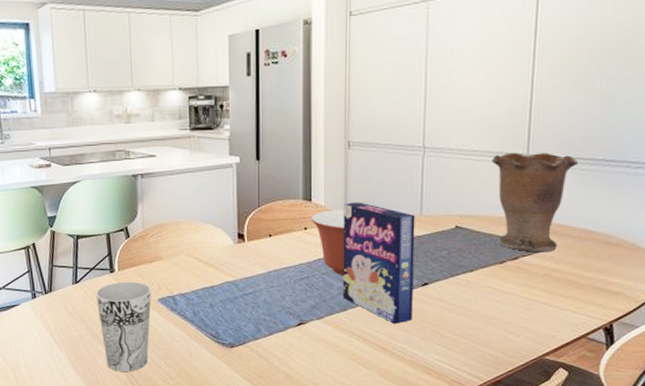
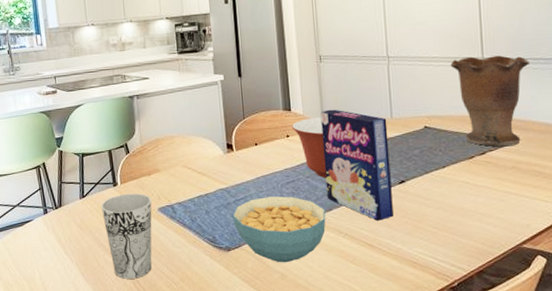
cereal bowl: none [239,292,339,363] -> present [232,196,326,263]

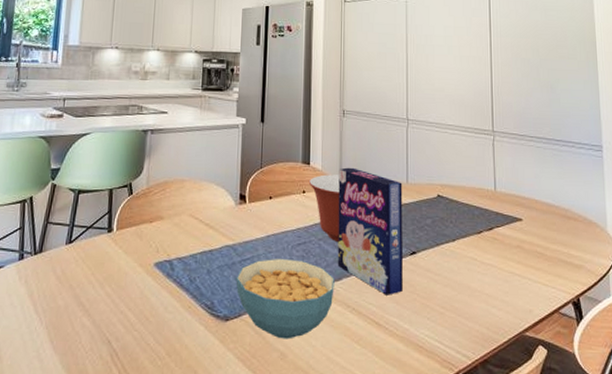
cup: present [100,193,152,279] -> none [88,242,149,350]
vase: present [450,55,529,147] -> none [464,128,533,224]

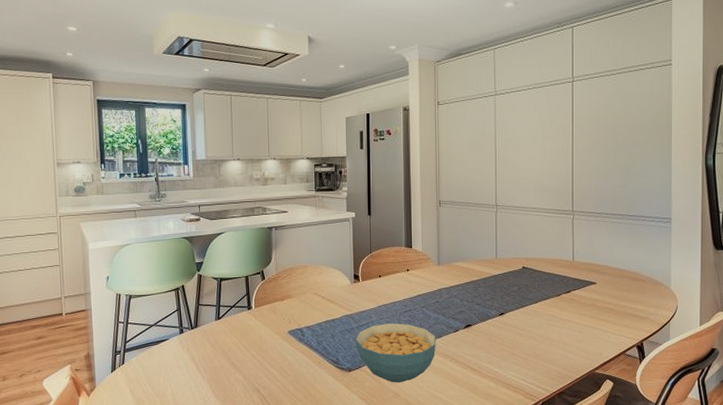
mixing bowl: present [308,174,340,242] -> none [411,255,439,308]
cereal box: present [337,167,403,295] -> none [437,248,493,347]

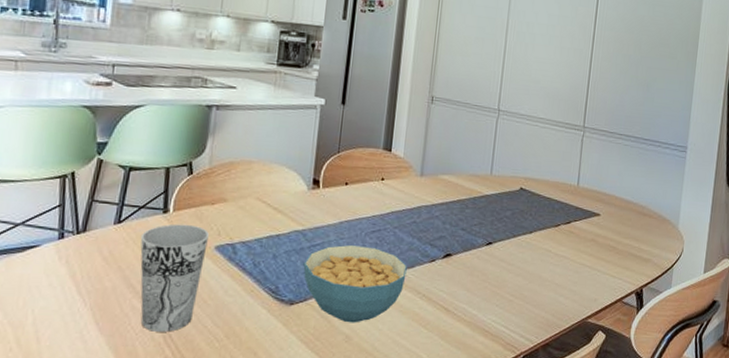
cup: none [234,316,283,396] -> present [140,224,210,332]

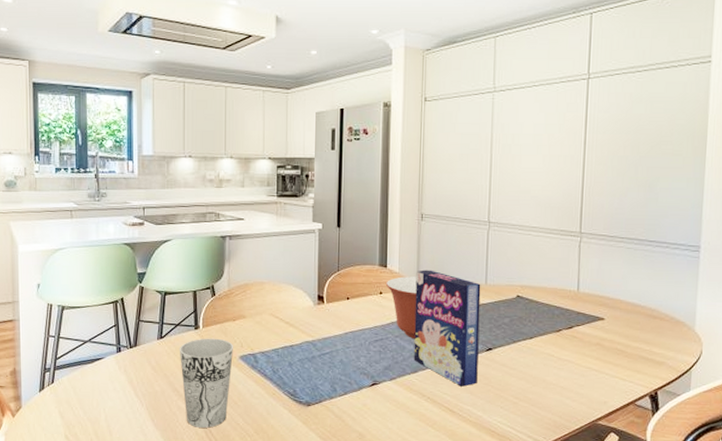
cereal bowl: present [303,244,407,323] -> none [316,352,411,423]
mixing bowl: none [388,162,422,230] -> present [385,276,417,338]
cereal box: none [411,156,486,283] -> present [413,269,481,387]

